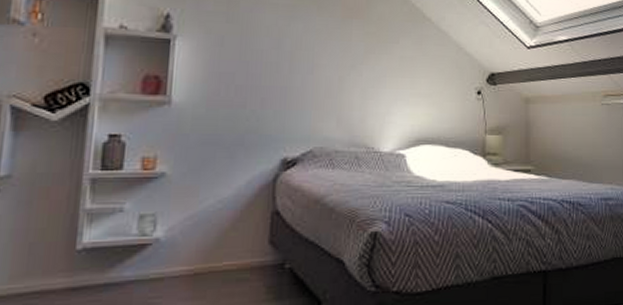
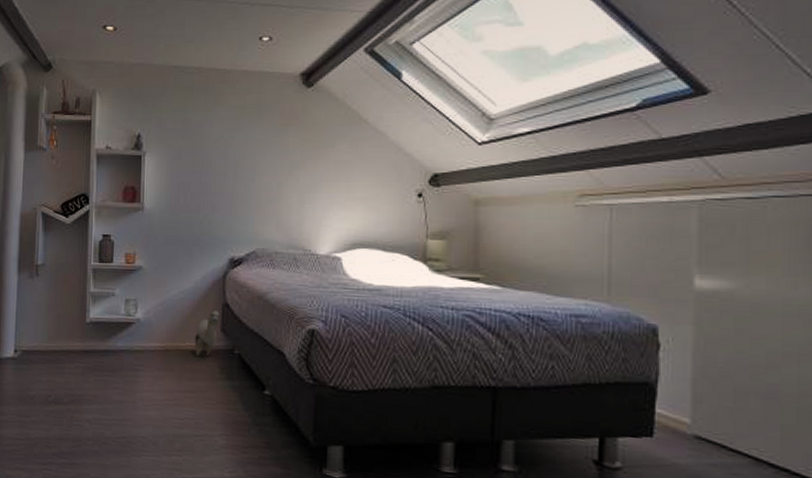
plush toy: none [234,217,268,277] -> present [194,308,220,357]

